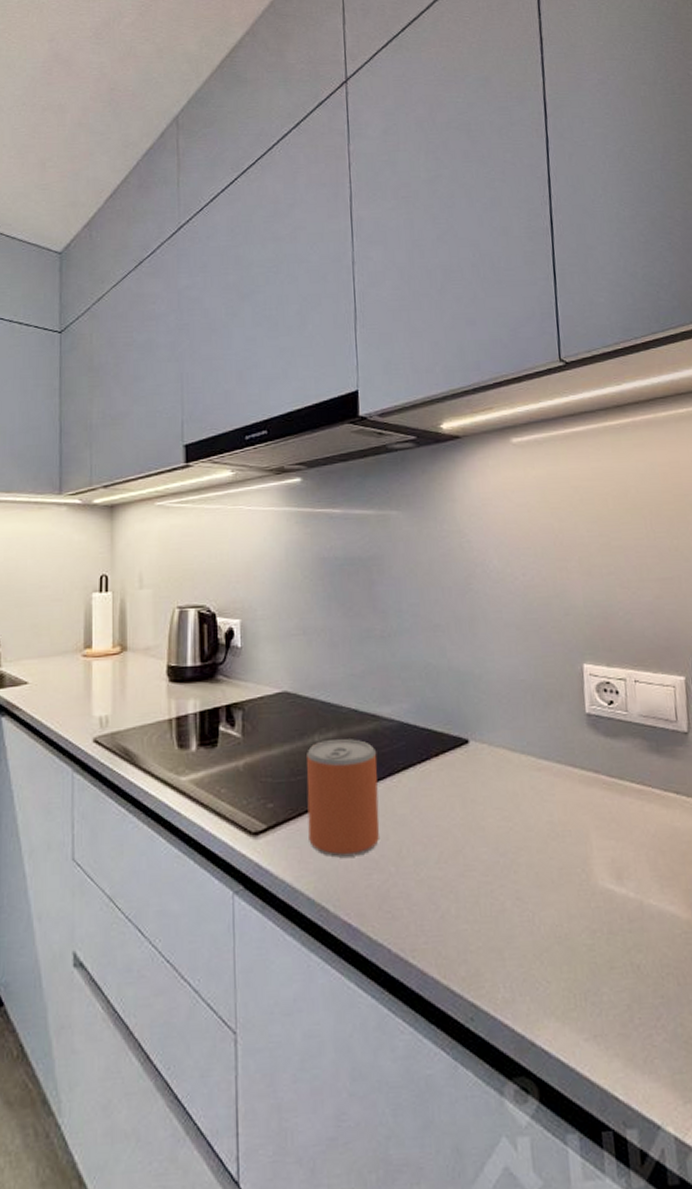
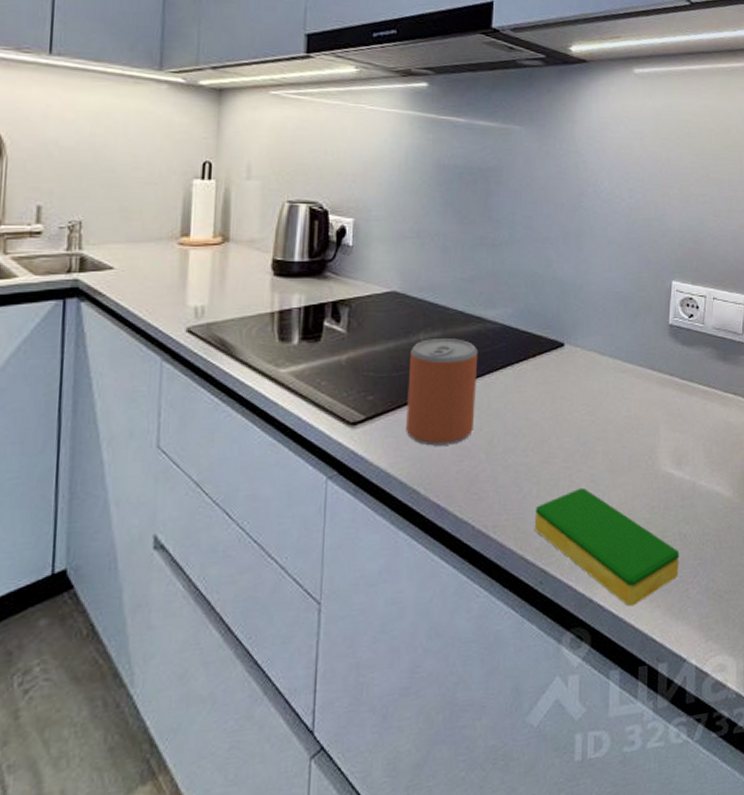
dish sponge: none [457,906,636,1054] -> present [534,487,680,607]

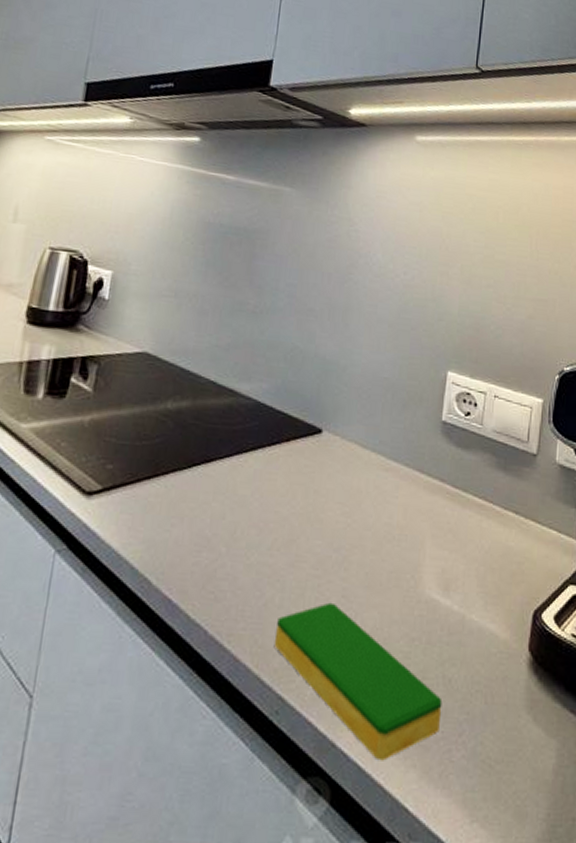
beverage can: present [406,338,479,446] -> none [143,408,228,531]

